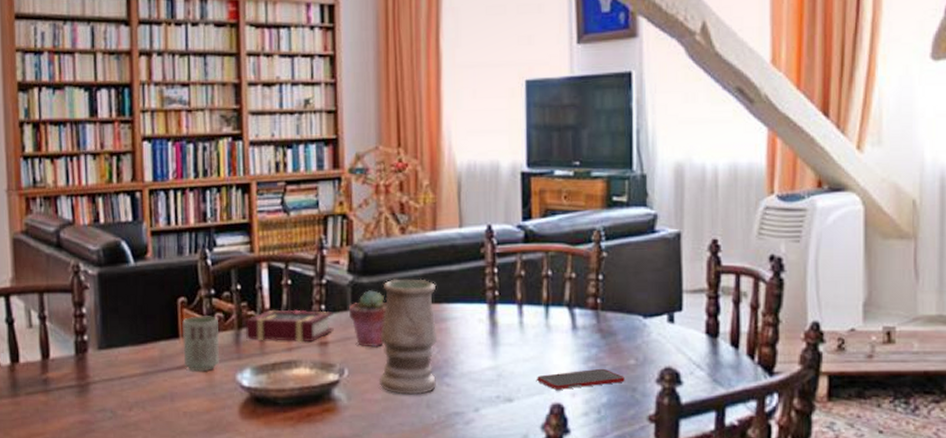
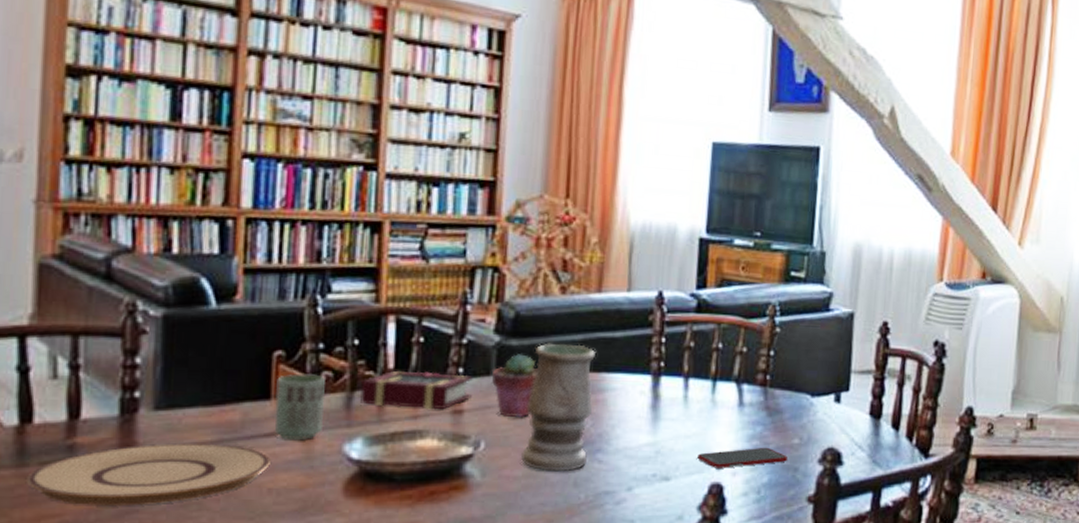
plate: none [19,376,183,426] -> present [27,443,270,506]

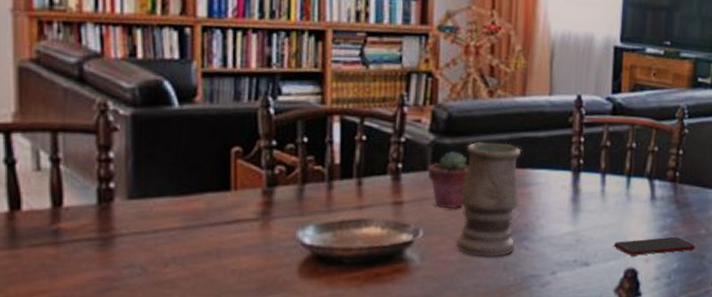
plate: present [27,443,270,506] -> none [19,229,233,284]
cup: present [274,374,326,439] -> none [235,168,280,226]
book: present [360,370,473,410] -> none [311,165,411,201]

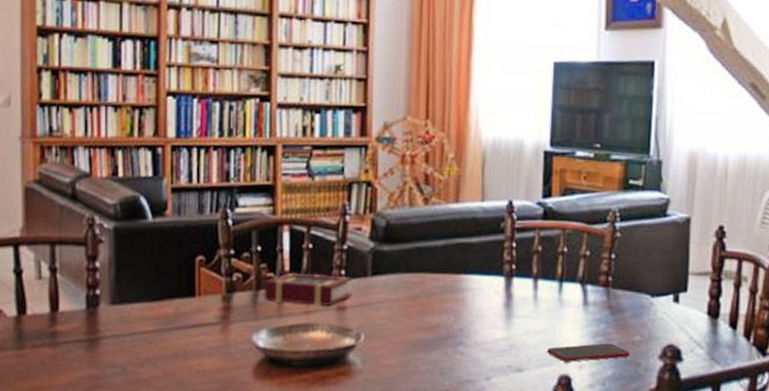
book: none [311,165,411,201] -> present [264,272,353,306]
potted succulent: present [427,151,469,209] -> none [368,258,406,314]
vase: present [455,141,521,257] -> none [394,248,455,362]

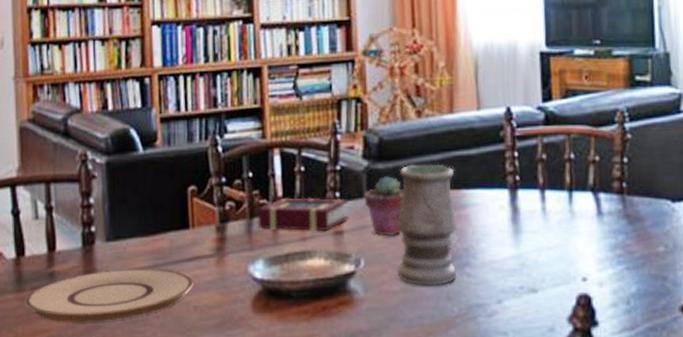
plate: none [24,332,197,382] -> present [24,269,194,322]
potted succulent: none [368,258,406,314] -> present [364,176,404,236]
vase: none [394,248,455,362] -> present [396,164,457,286]
cell phone: present [547,343,630,362] -> none [562,256,654,279]

